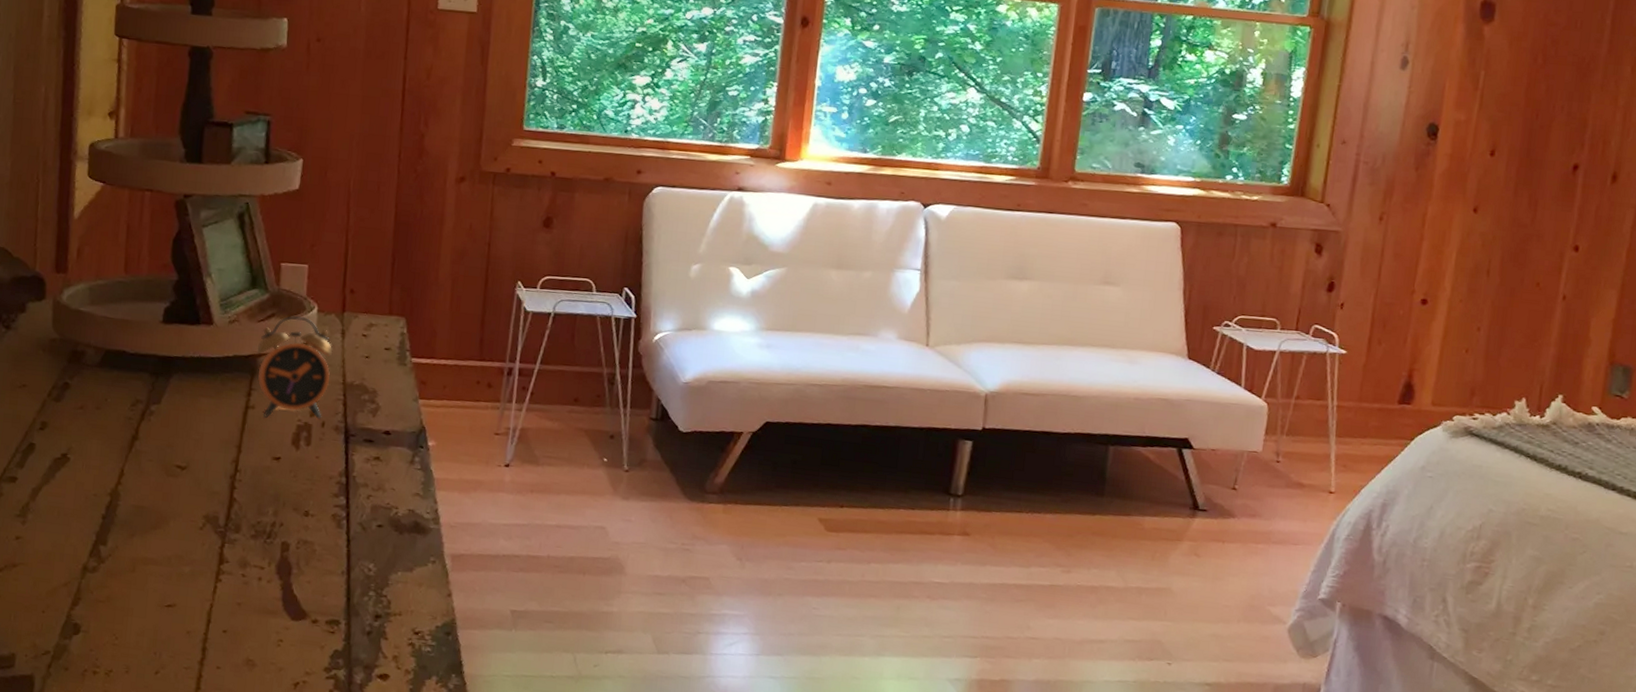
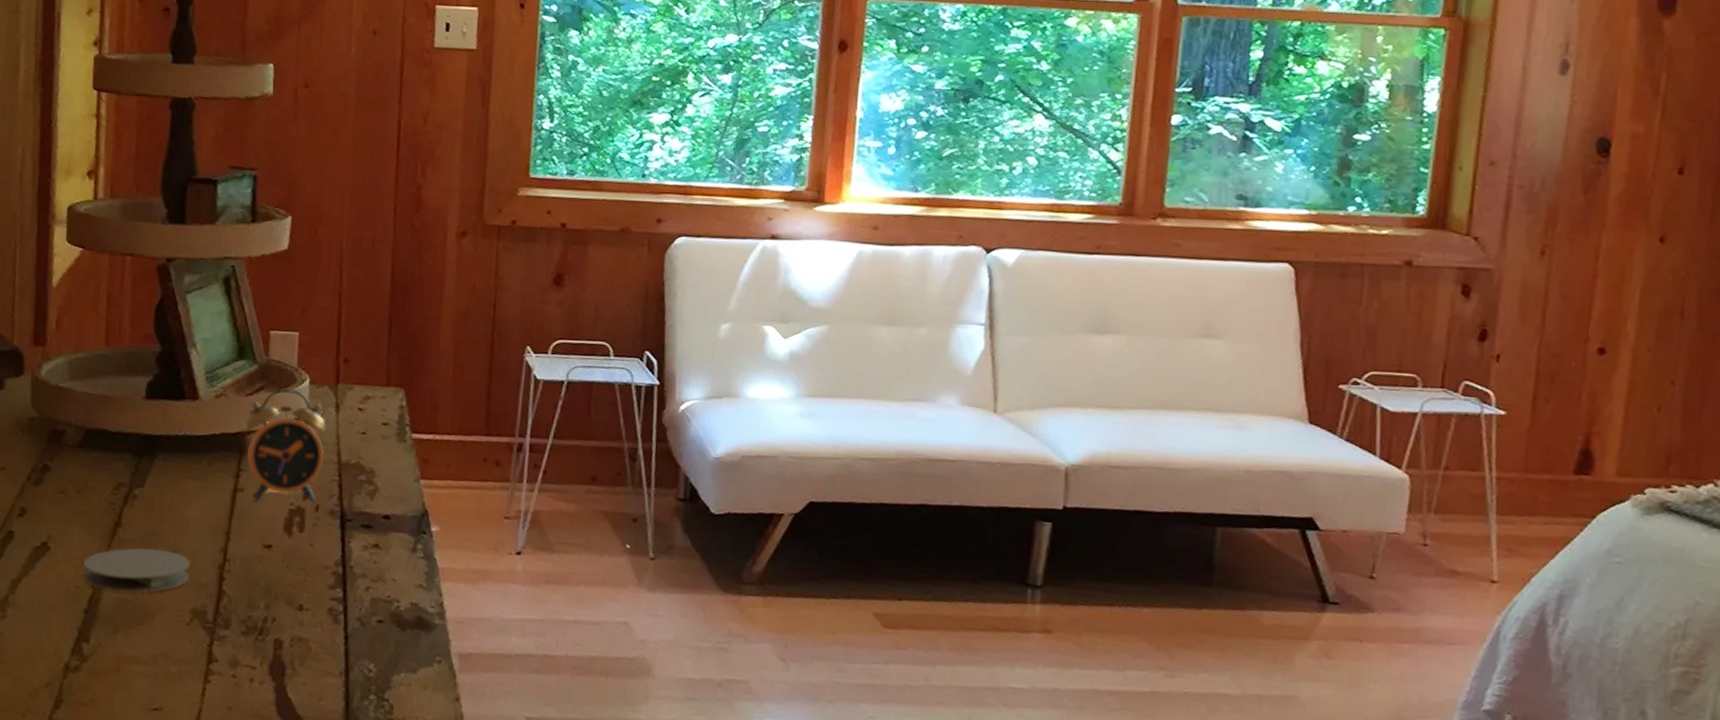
coaster: none [100,458,203,501] -> present [82,547,190,593]

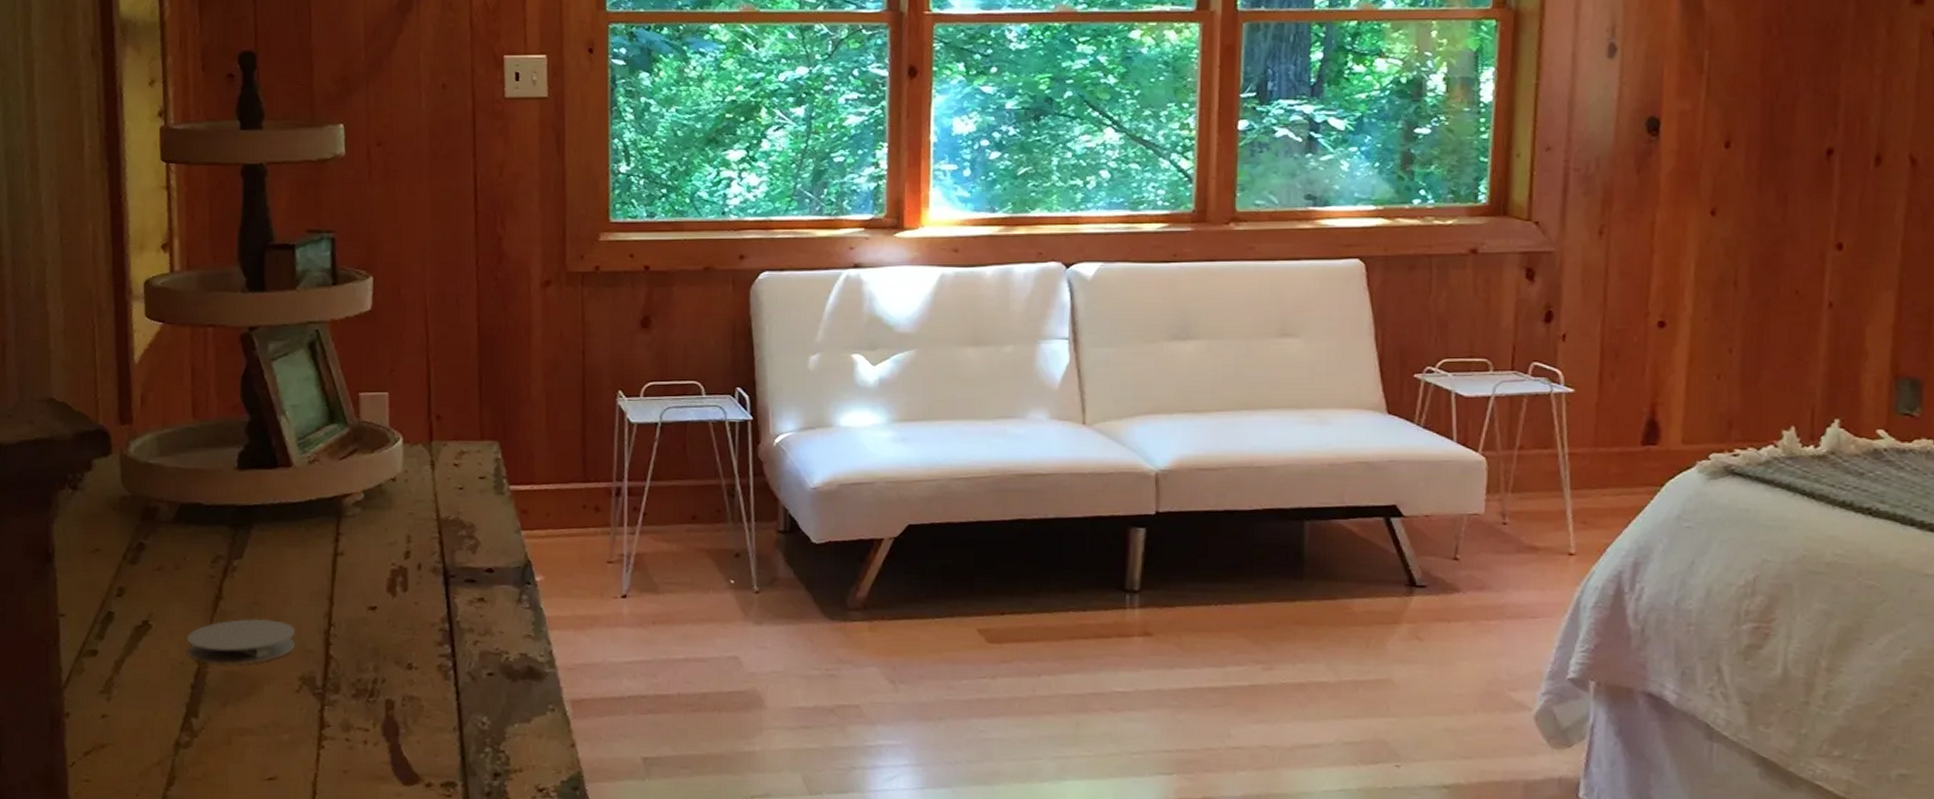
alarm clock: present [245,388,327,503] -> none [341,449,423,564]

